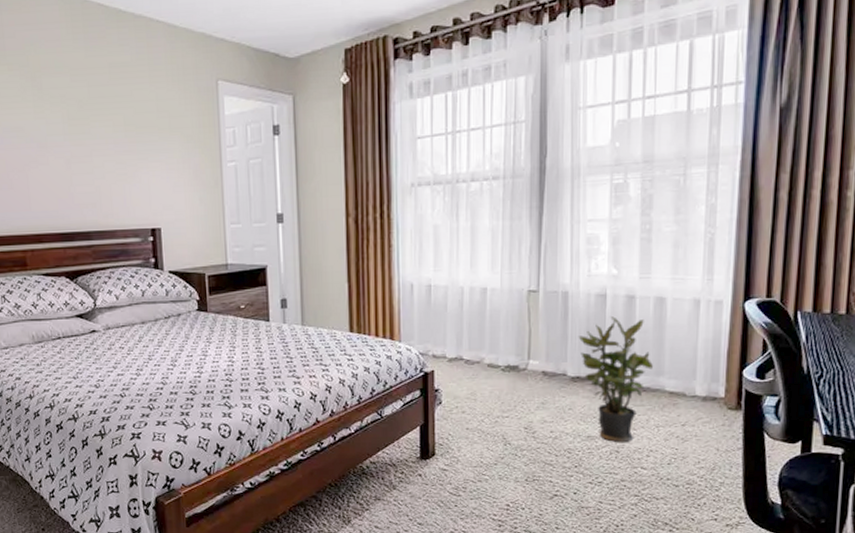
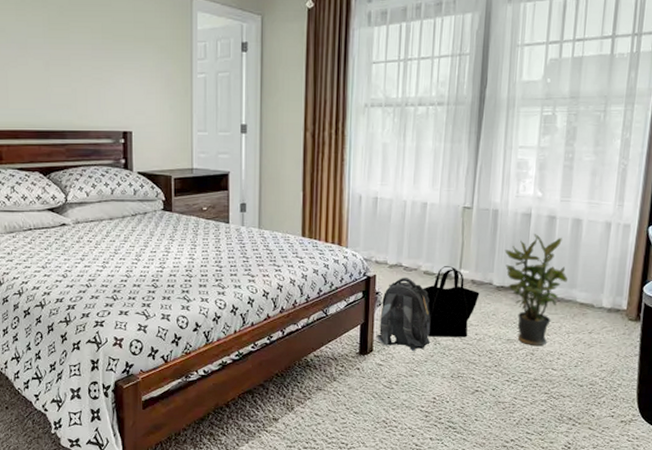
backpack: none [437,372,500,453] -> present [375,278,431,351]
tote bag: none [487,356,553,437] -> present [423,265,480,337]

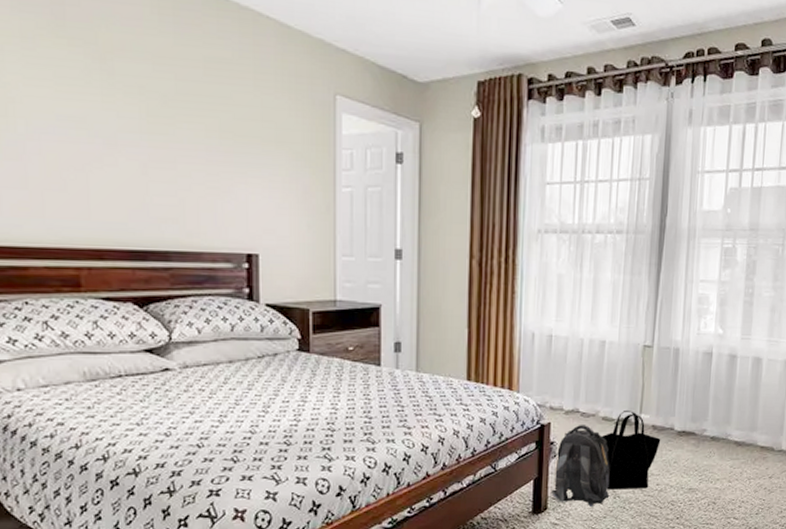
potted plant: present [504,234,567,347] -> none [686,374,748,495]

